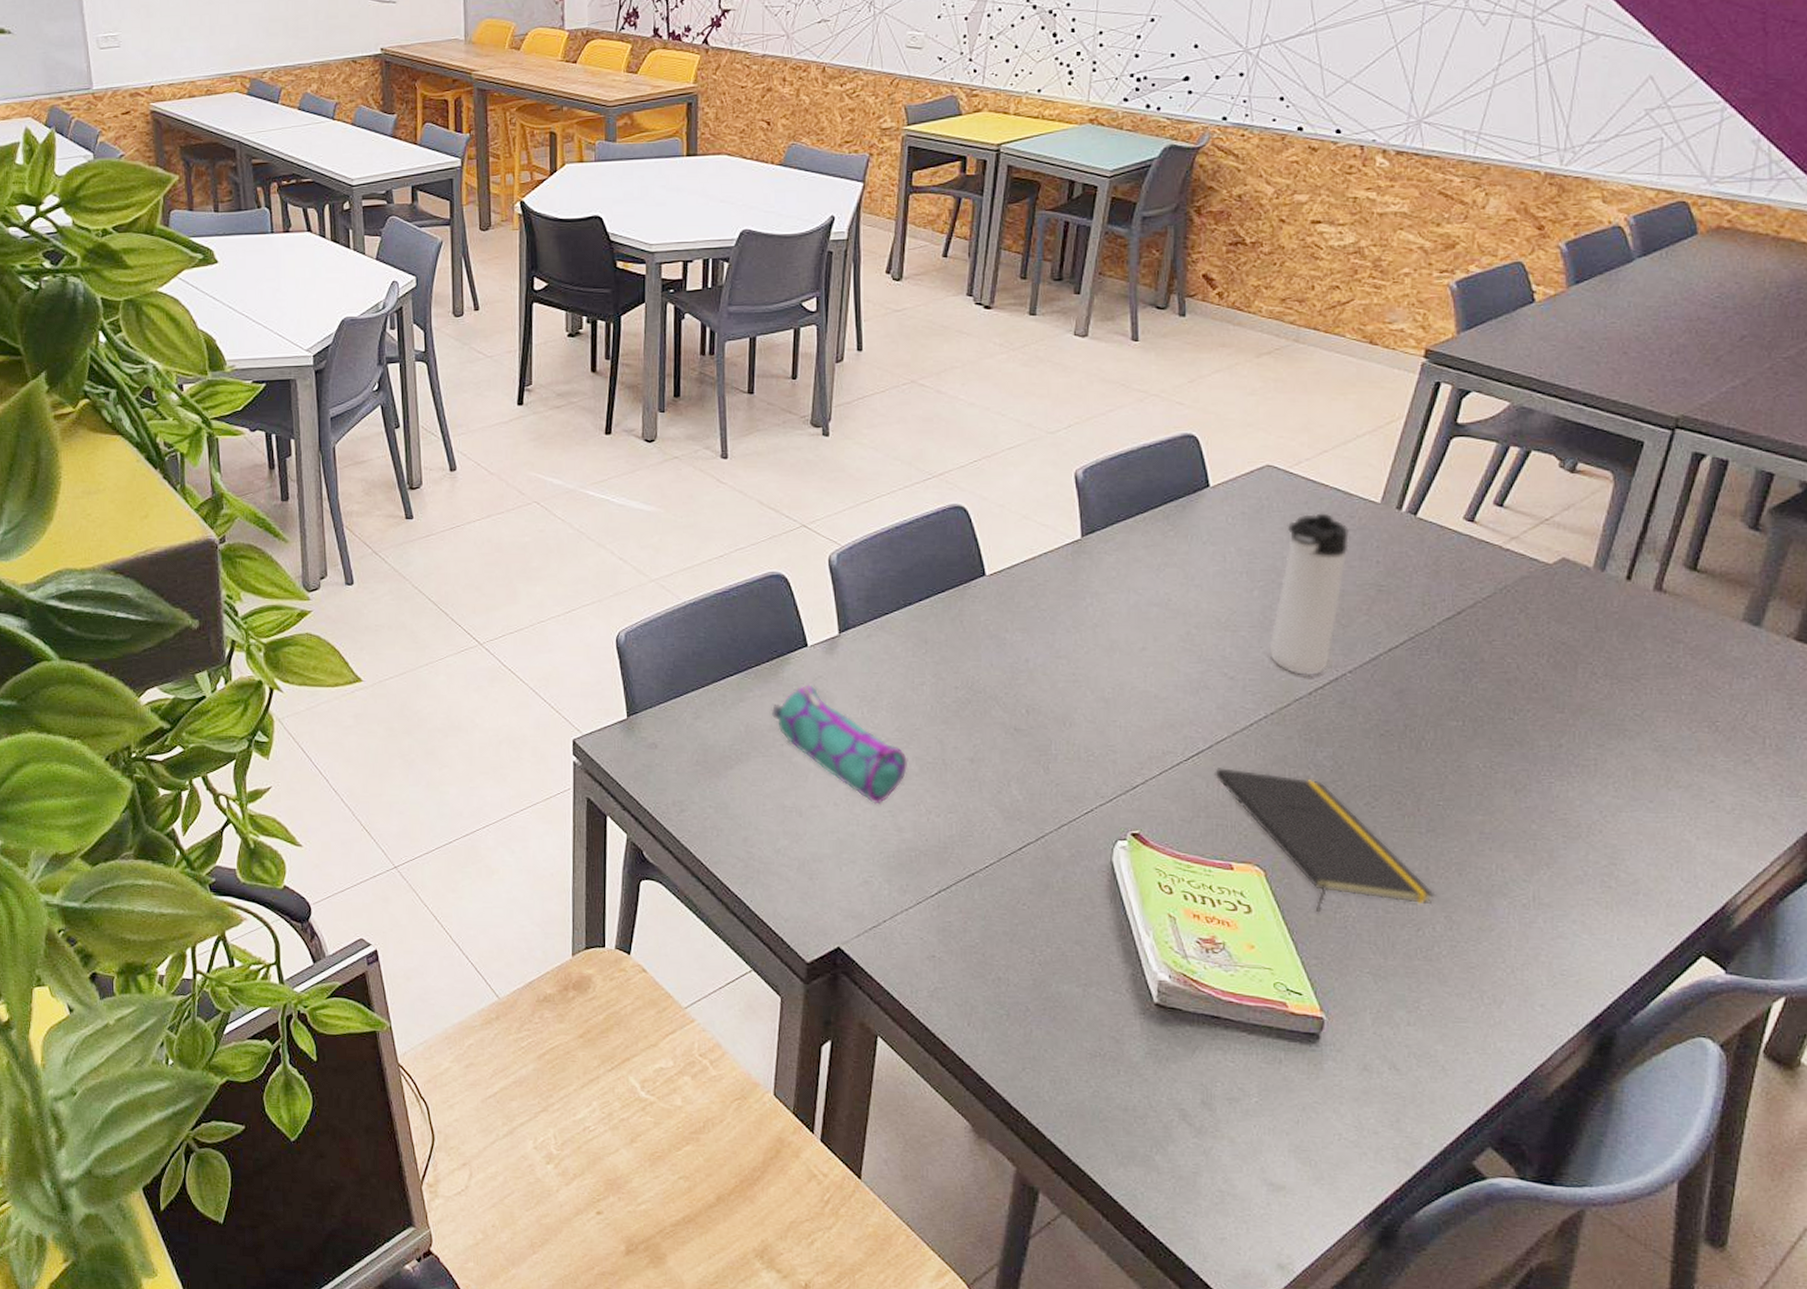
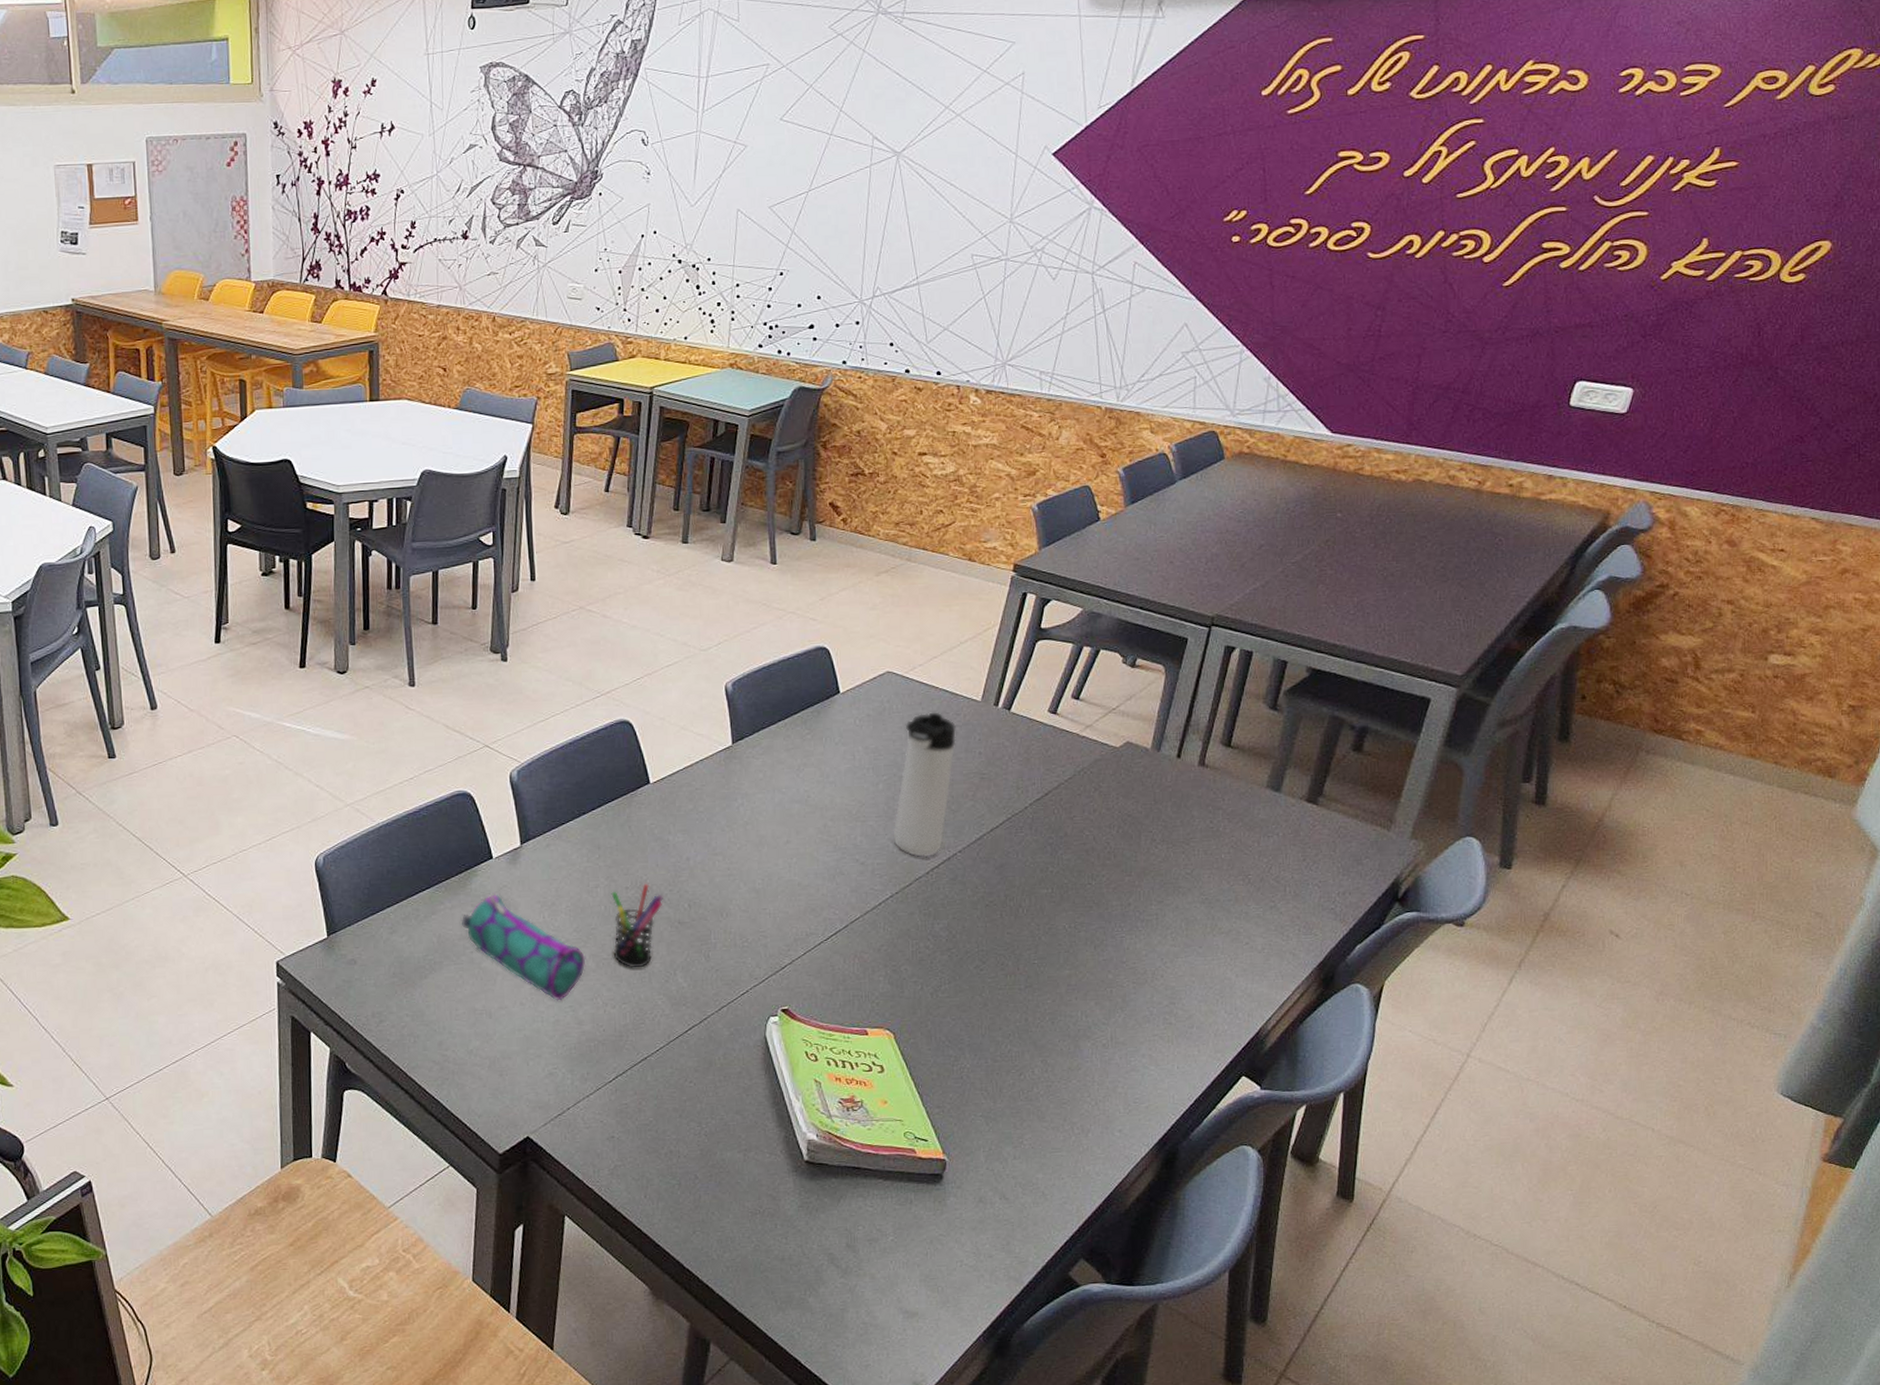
pen holder: none [938,684,998,776] -> present [611,883,663,968]
notepad: present [1213,768,1436,912] -> none [849,944,1034,1066]

